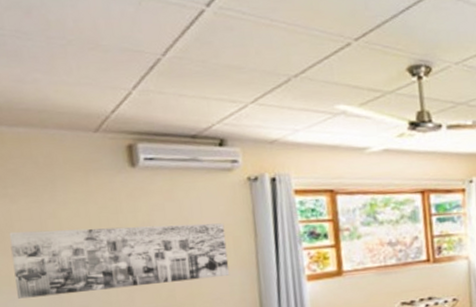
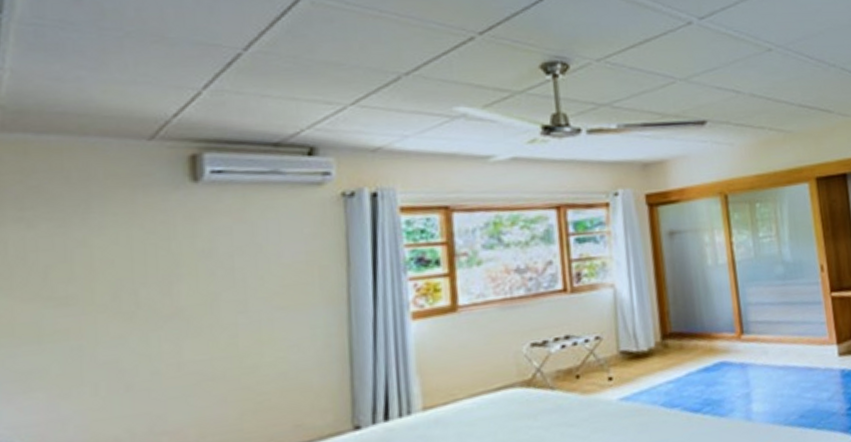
wall art: present [9,223,230,299] -> none [19,249,312,354]

